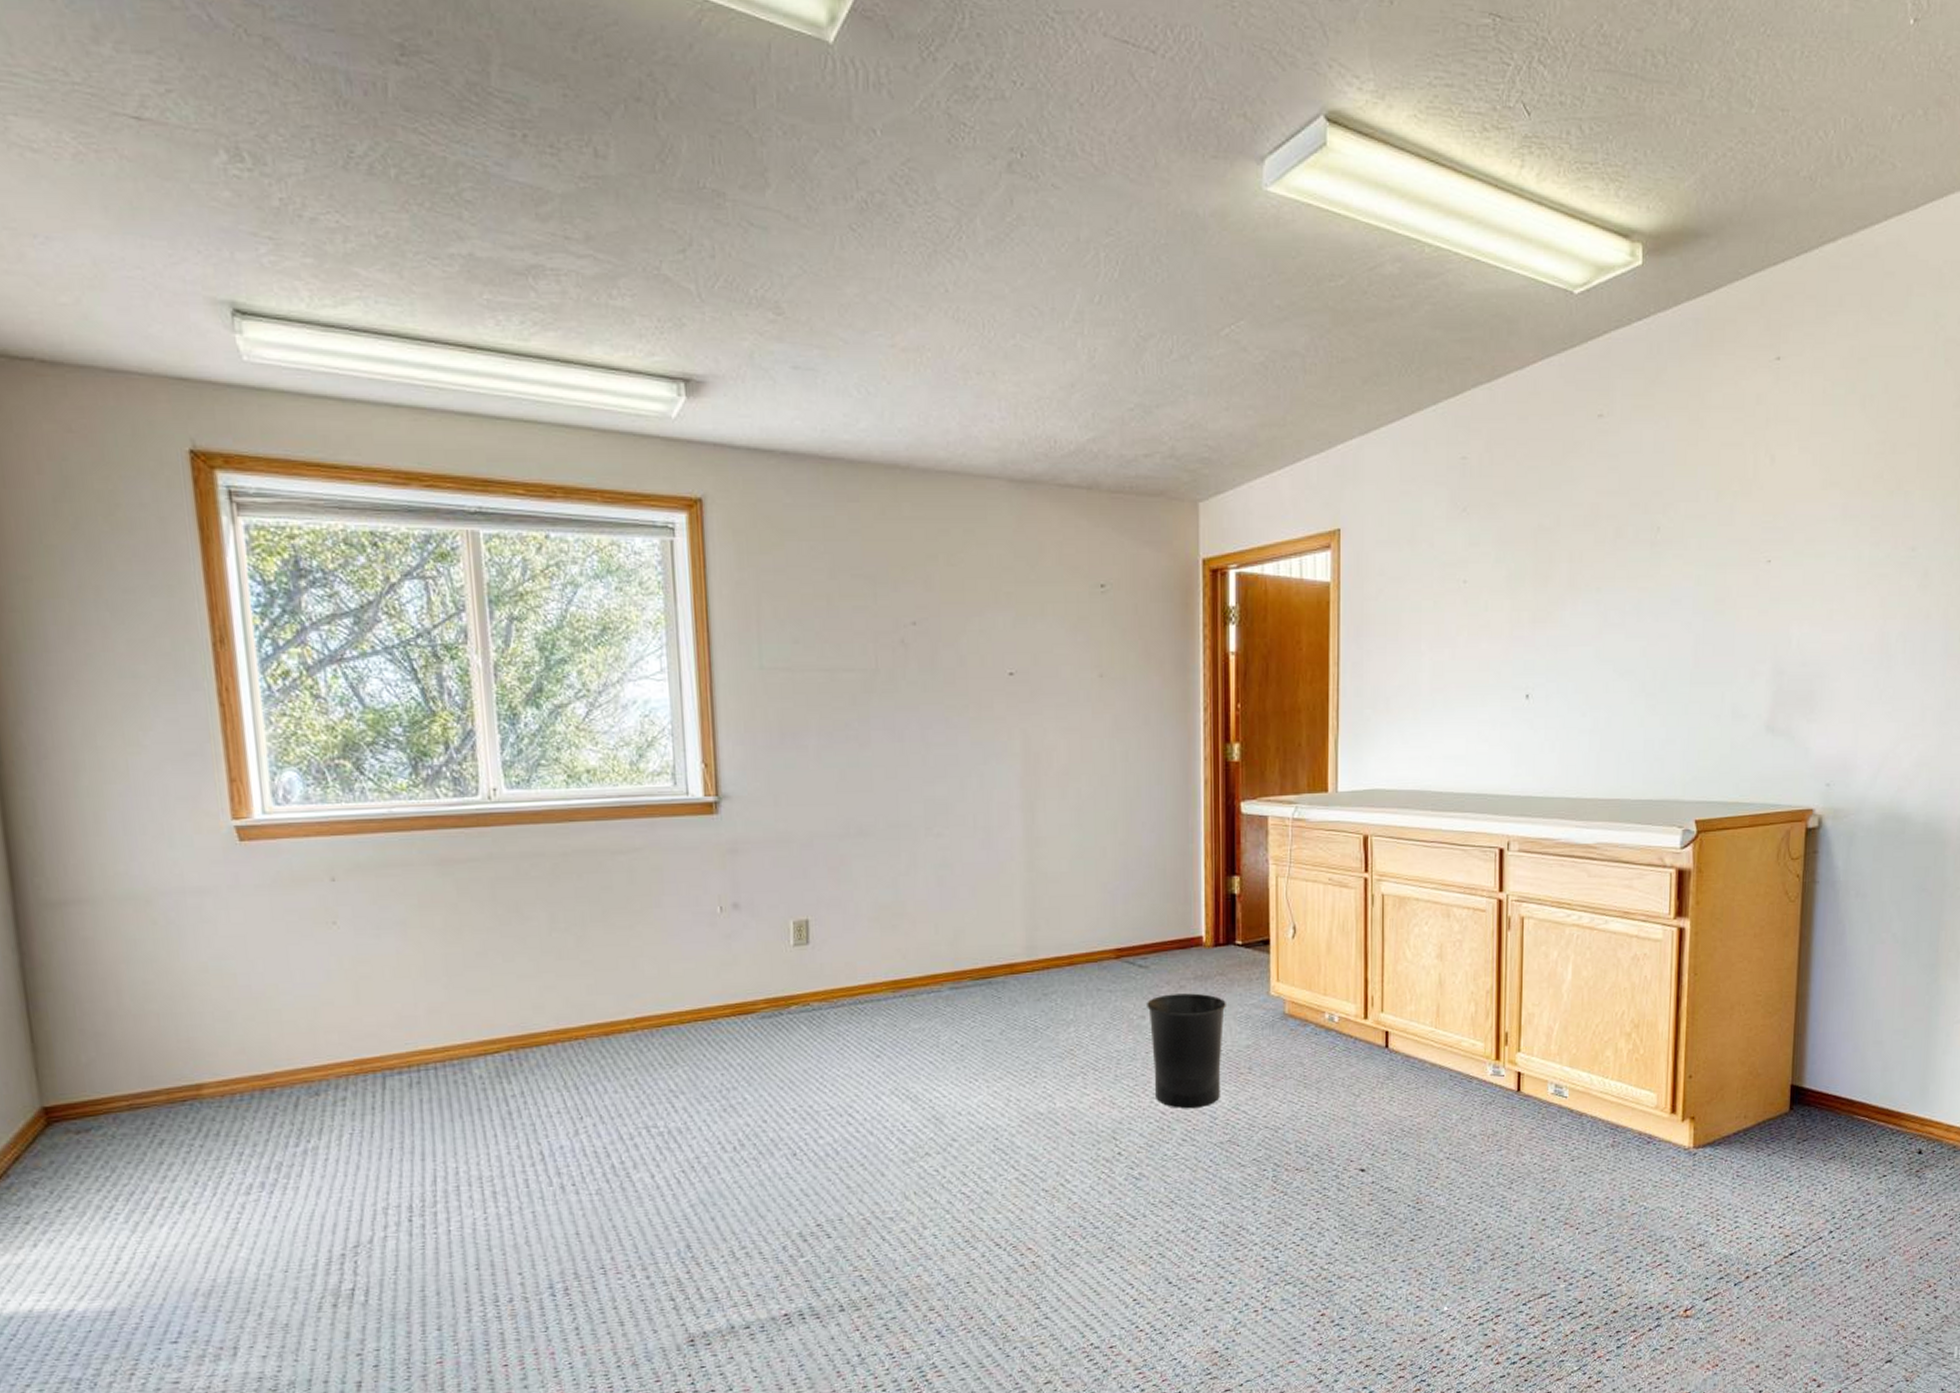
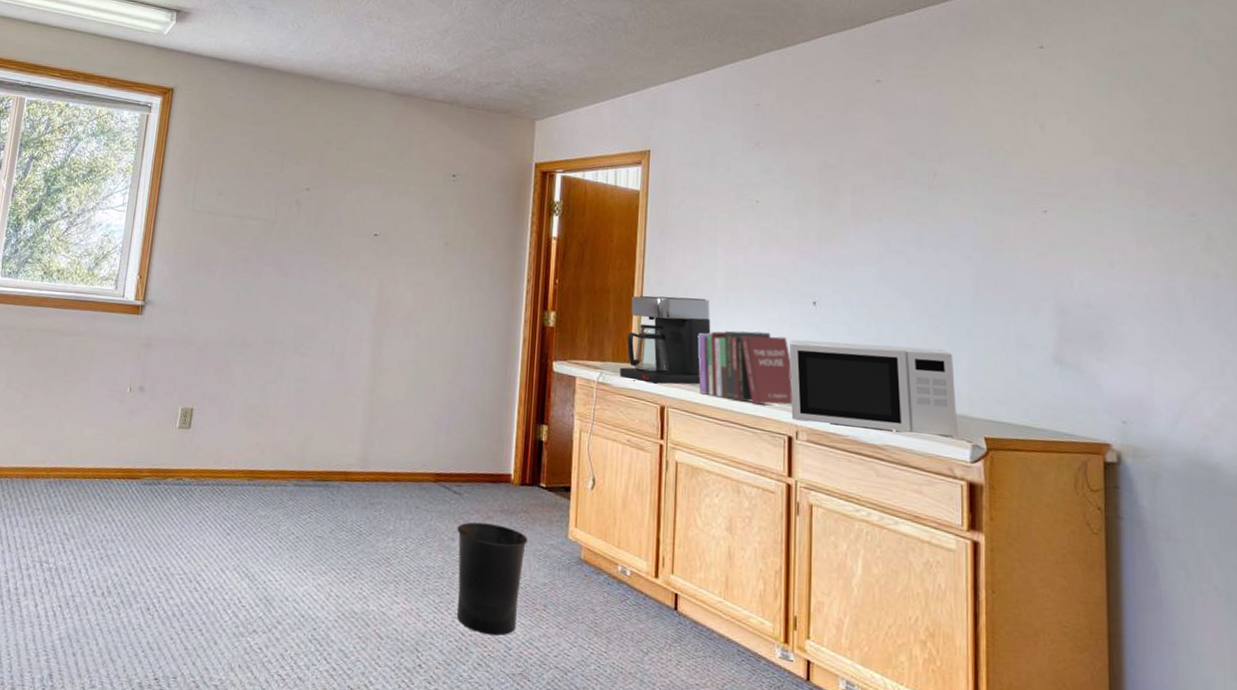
coffee maker: none [1317,706,1416,813] -> present [620,295,711,385]
books: none [1402,737,1504,819] -> present [697,330,793,405]
microwave: none [1499,732,1670,831] -> present [788,339,958,437]

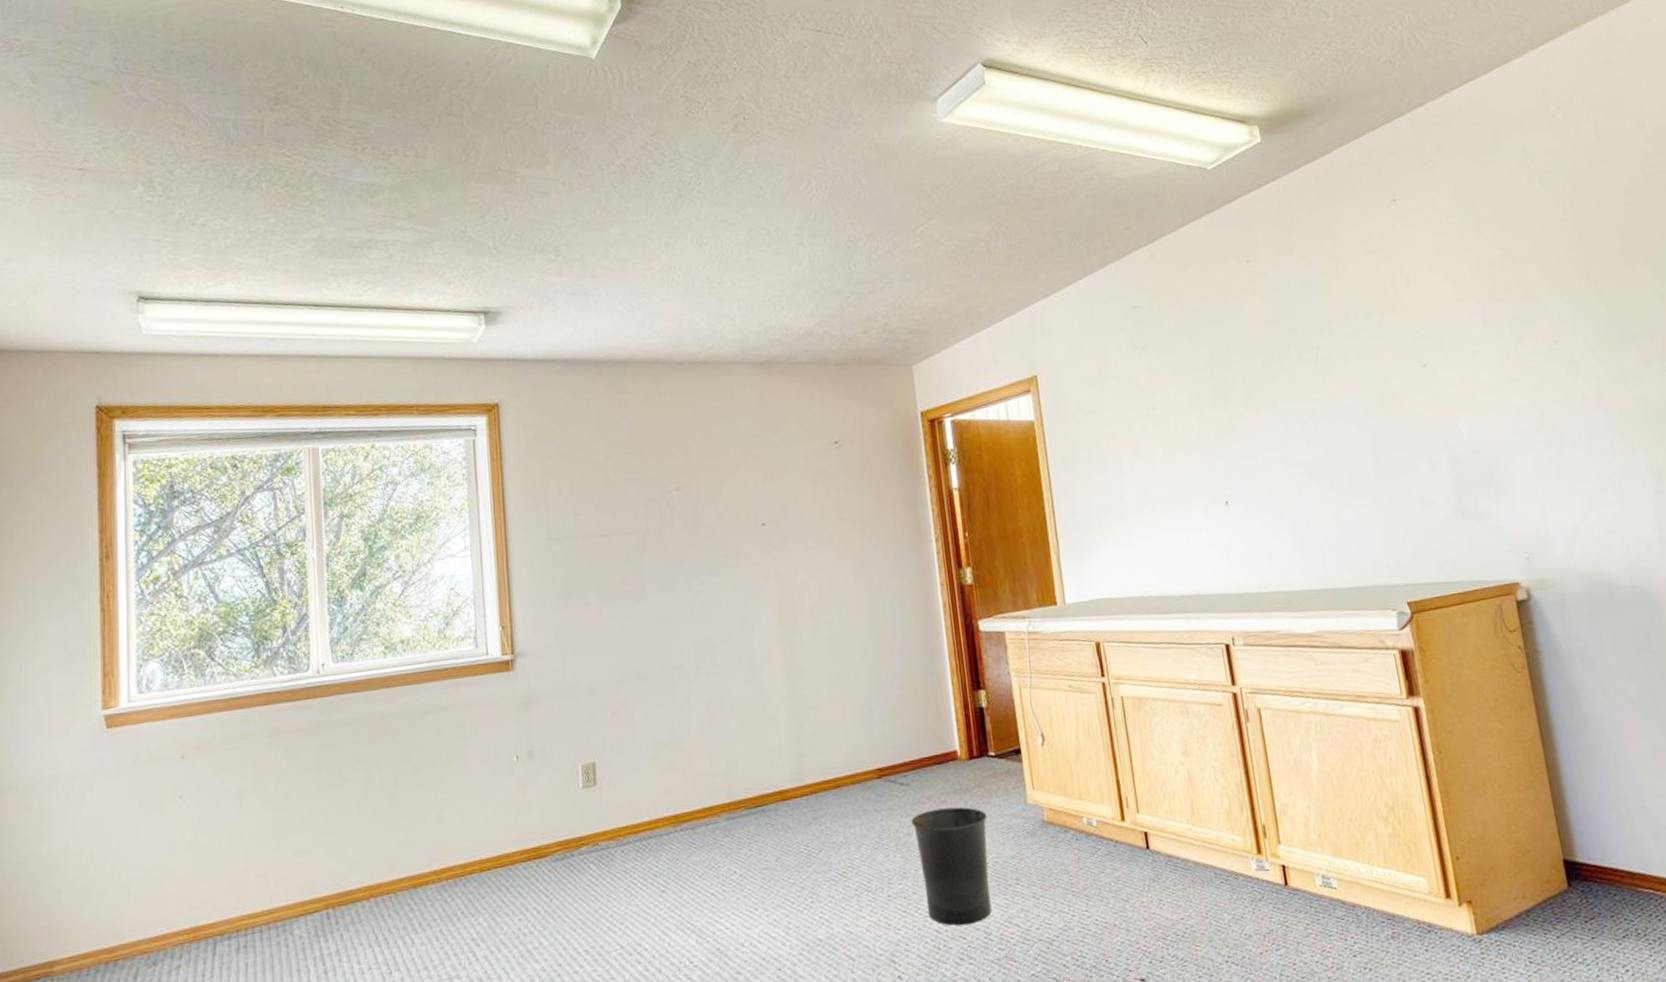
coffee maker: present [620,295,711,385] -> none [1045,521,1132,623]
books: present [697,330,793,405] -> none [1119,543,1224,621]
microwave: present [788,339,958,437] -> none [1209,523,1383,627]

